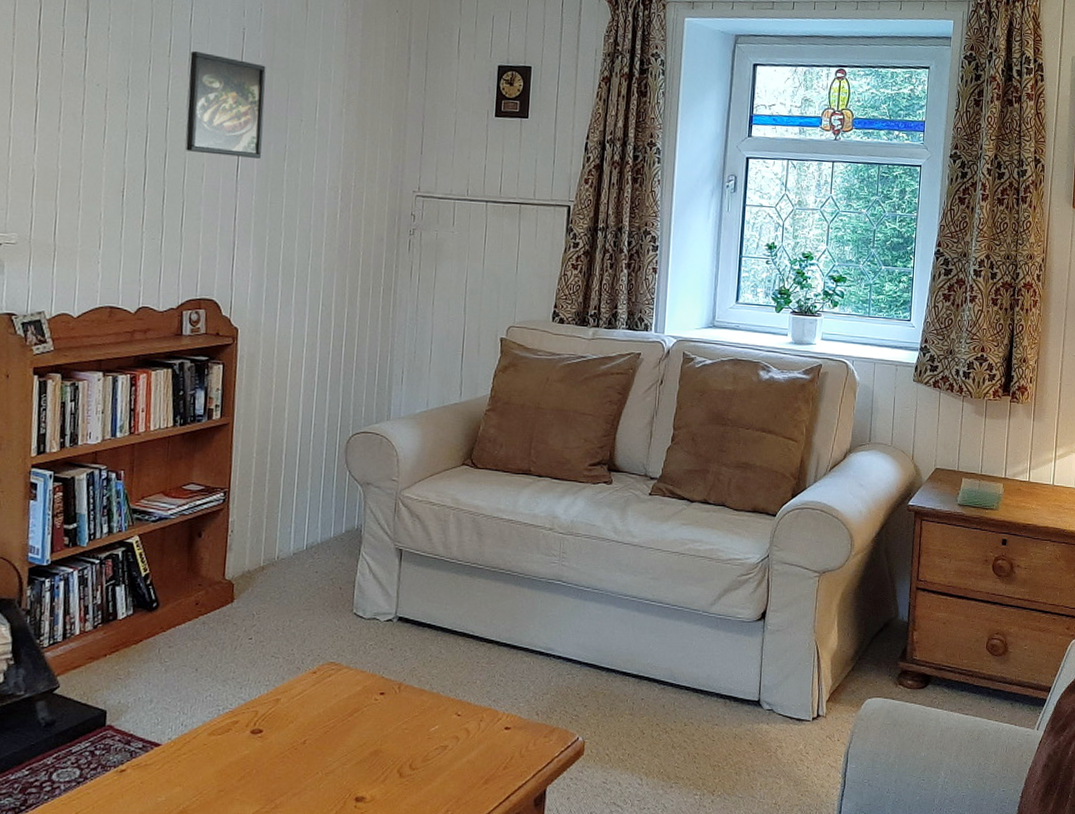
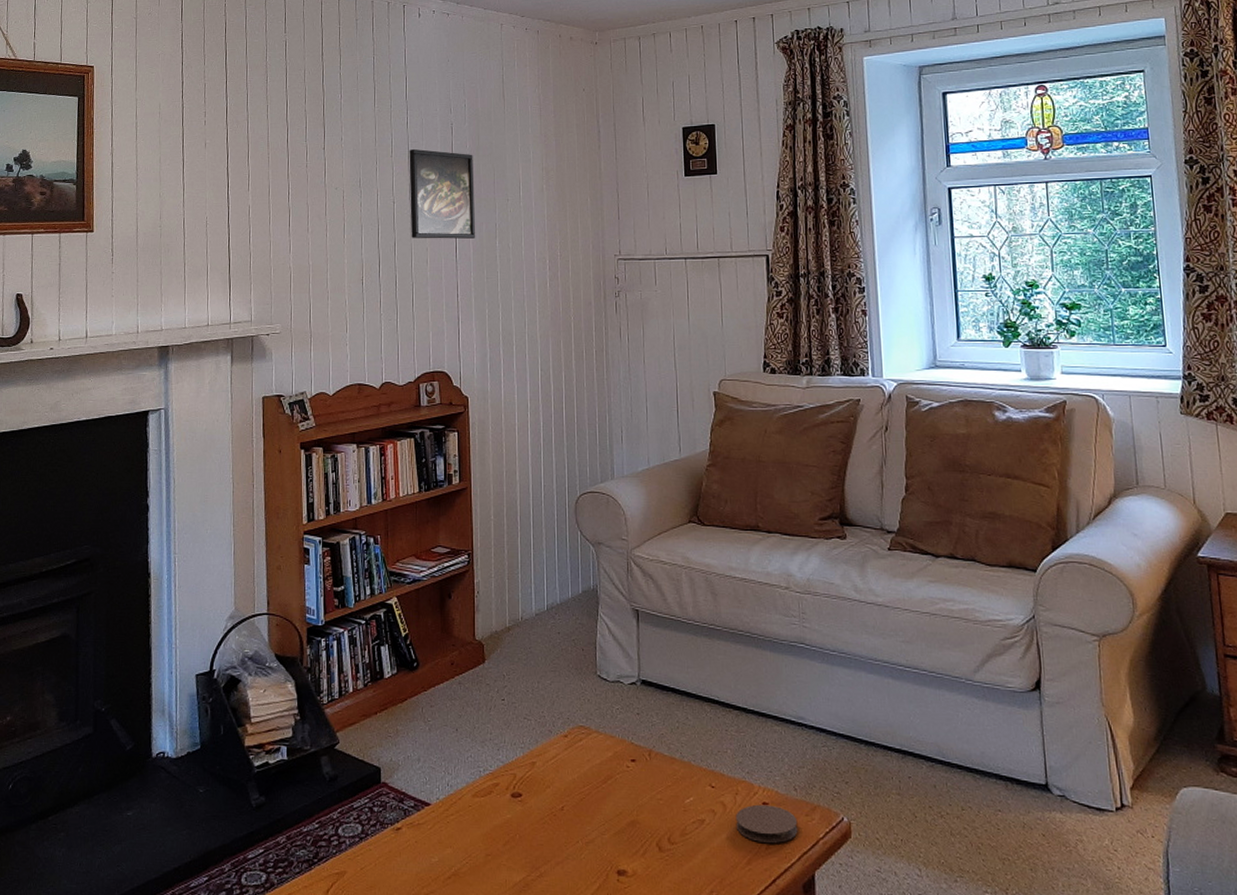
coaster: none [477,729,536,763] -> present [735,804,798,843]

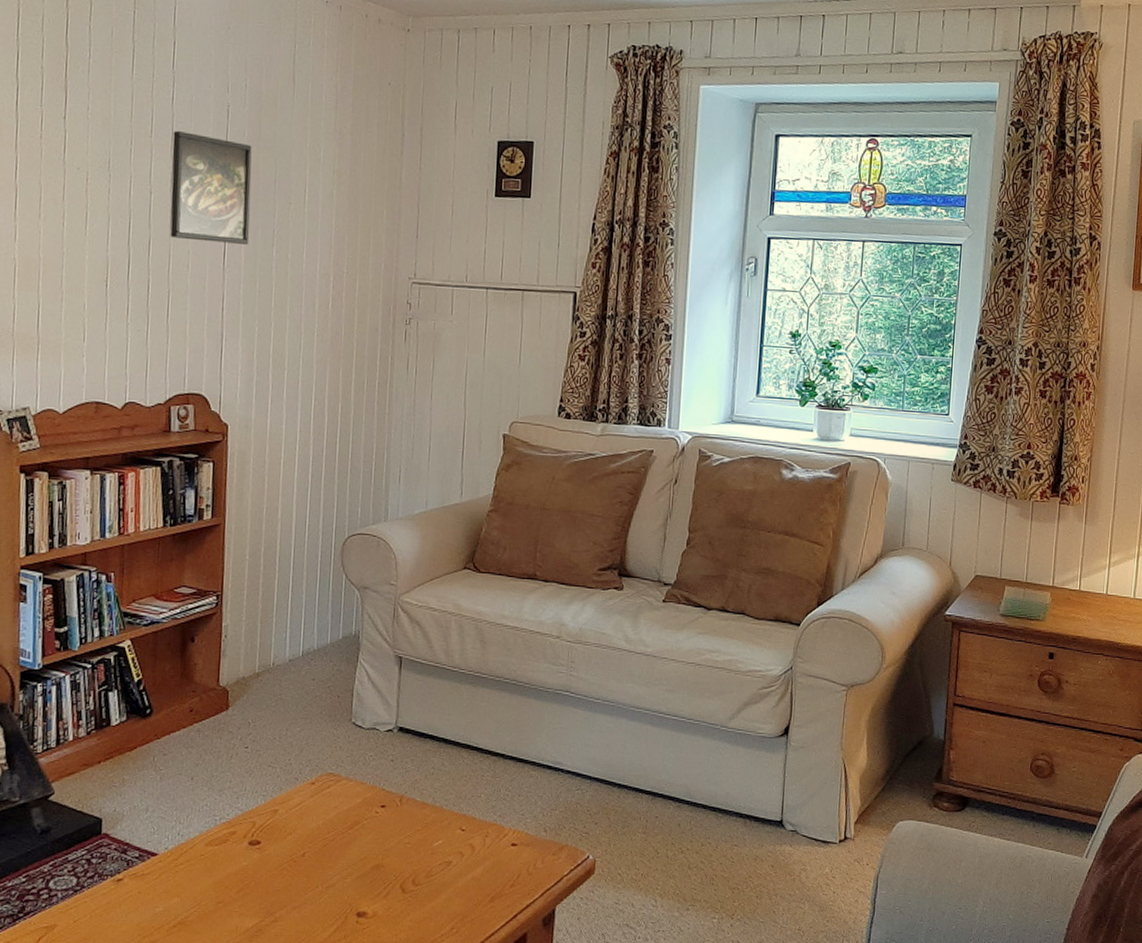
coaster: present [735,804,798,843] -> none [482,845,544,881]

